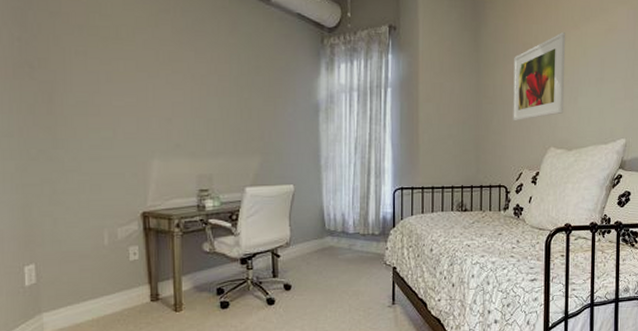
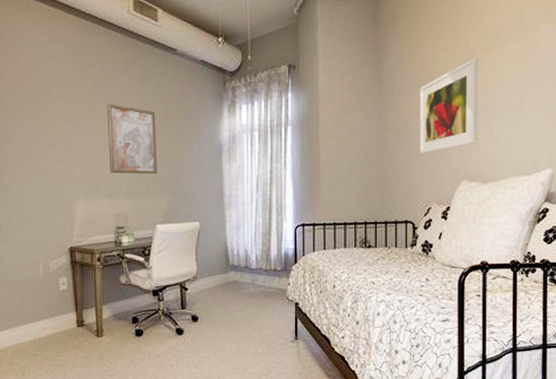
wall art: none [189,53,248,133] -> present [106,104,158,175]

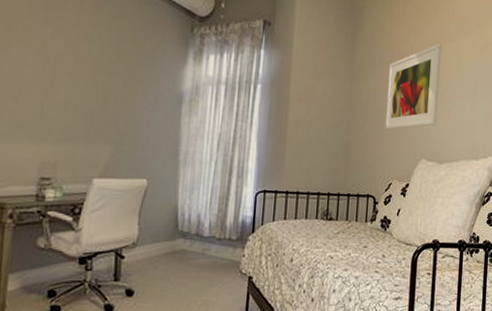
wall art: present [106,104,158,175] -> none [40,29,107,120]

